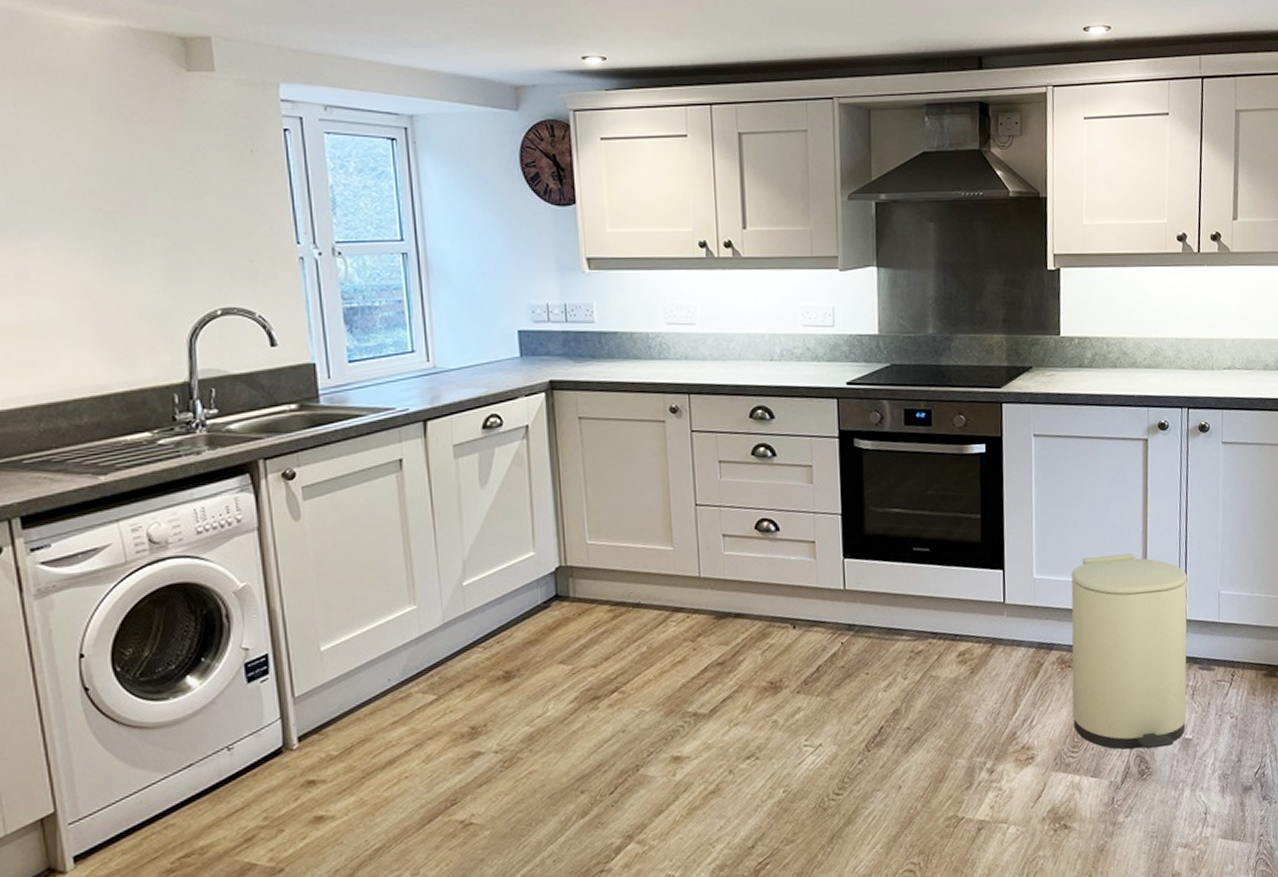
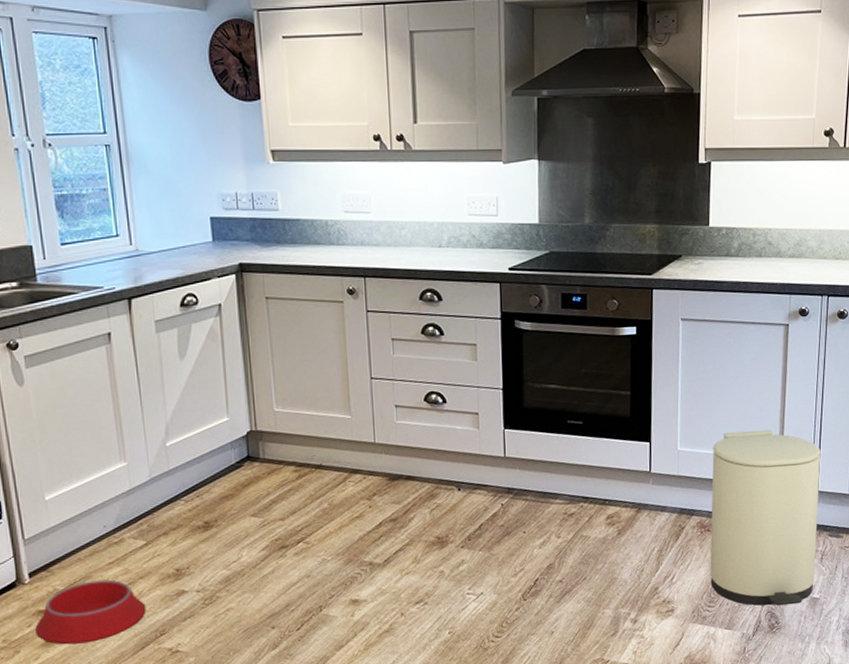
pet bowl: none [303,741,435,820] -> present [35,579,146,645]

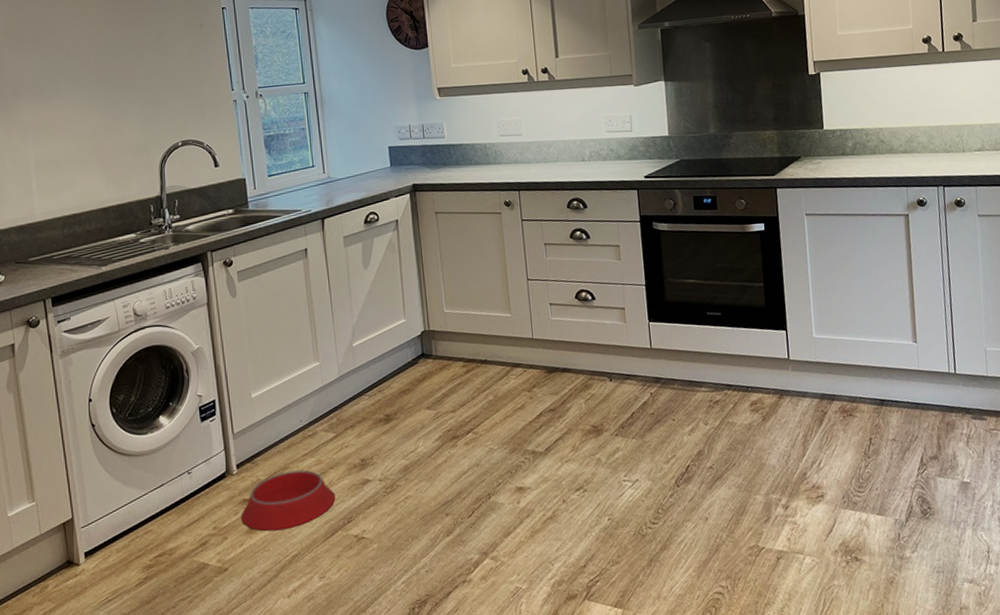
pedal bin: present [710,429,821,606] -> none [847,315,963,491]

